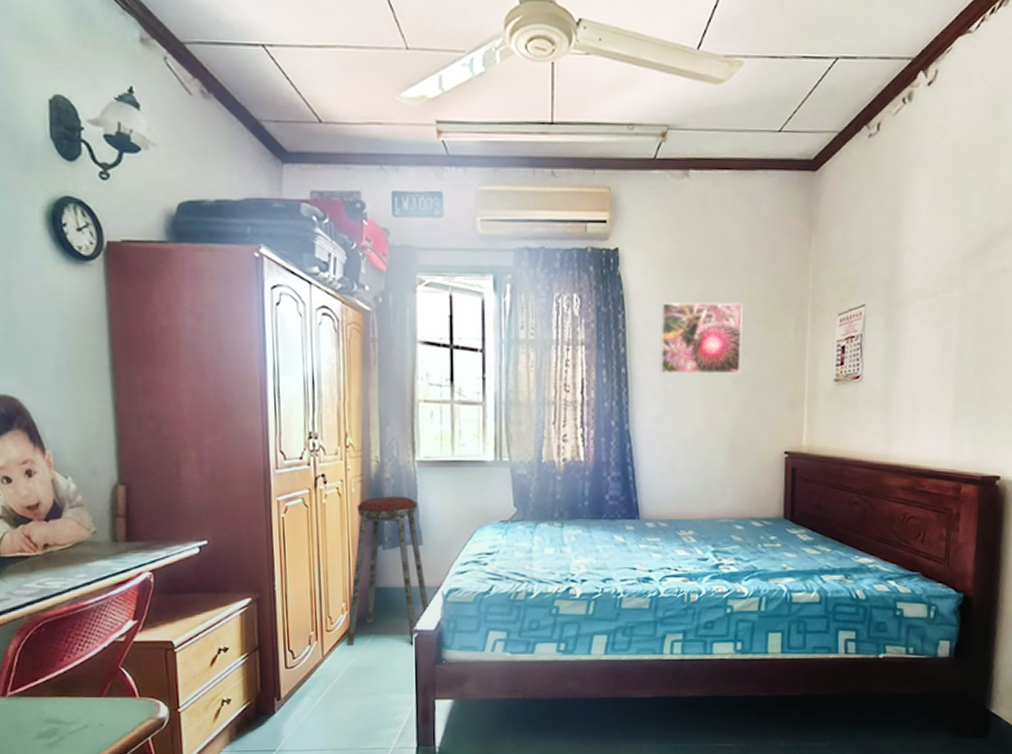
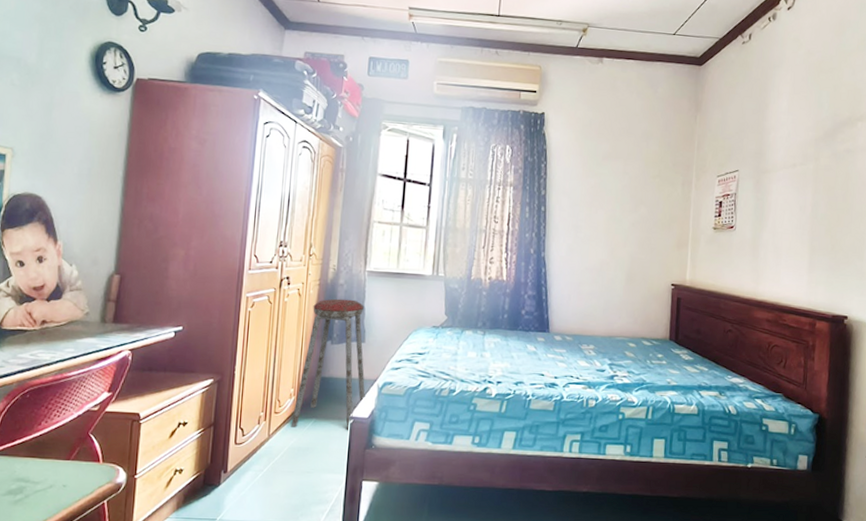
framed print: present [659,302,743,375] -> none [572,157,641,218]

